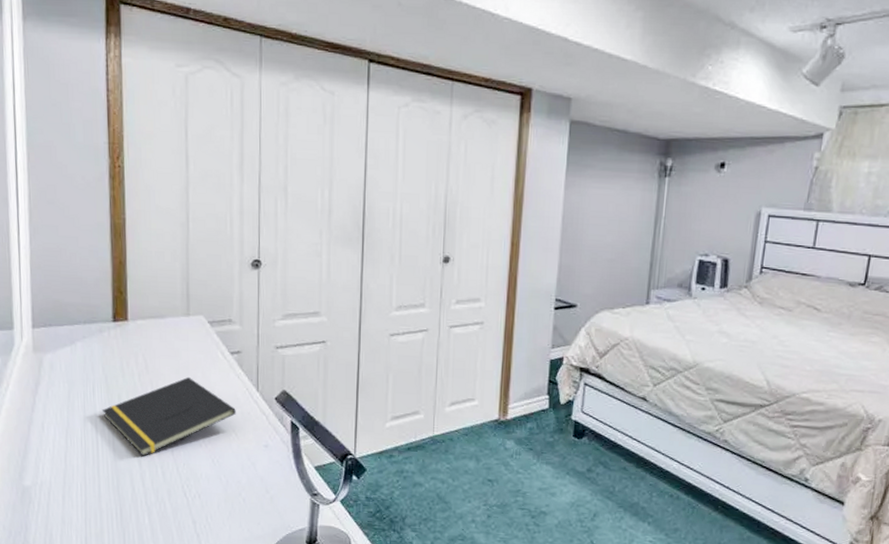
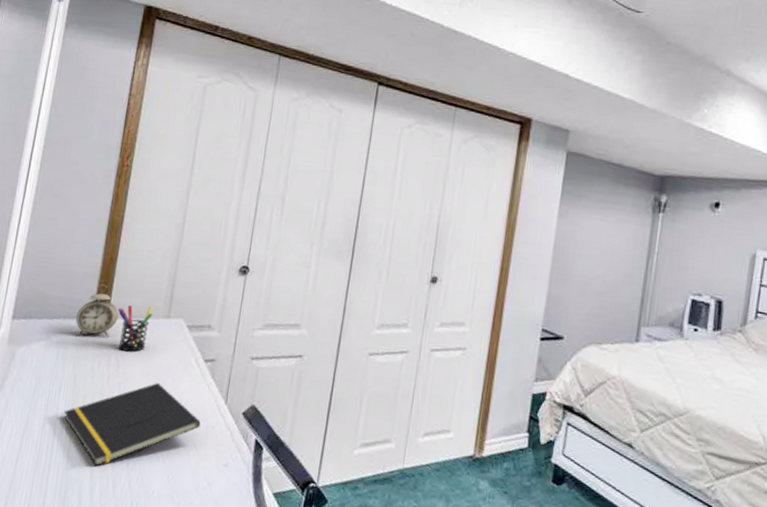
alarm clock: none [95,287,139,340] -> present [75,283,119,337]
pen holder: none [136,305,172,350] -> present [117,305,153,352]

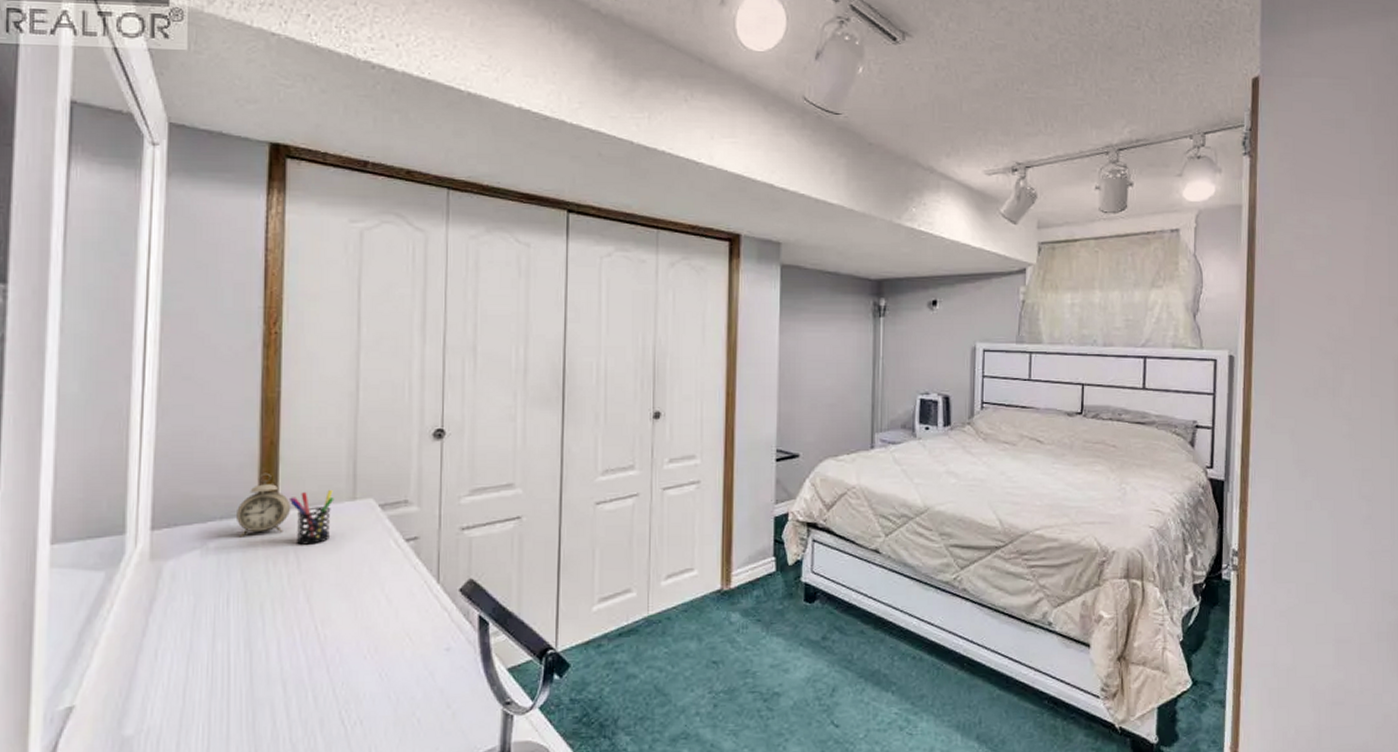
notepad: present [63,382,201,467] -> none [237,573,411,680]

